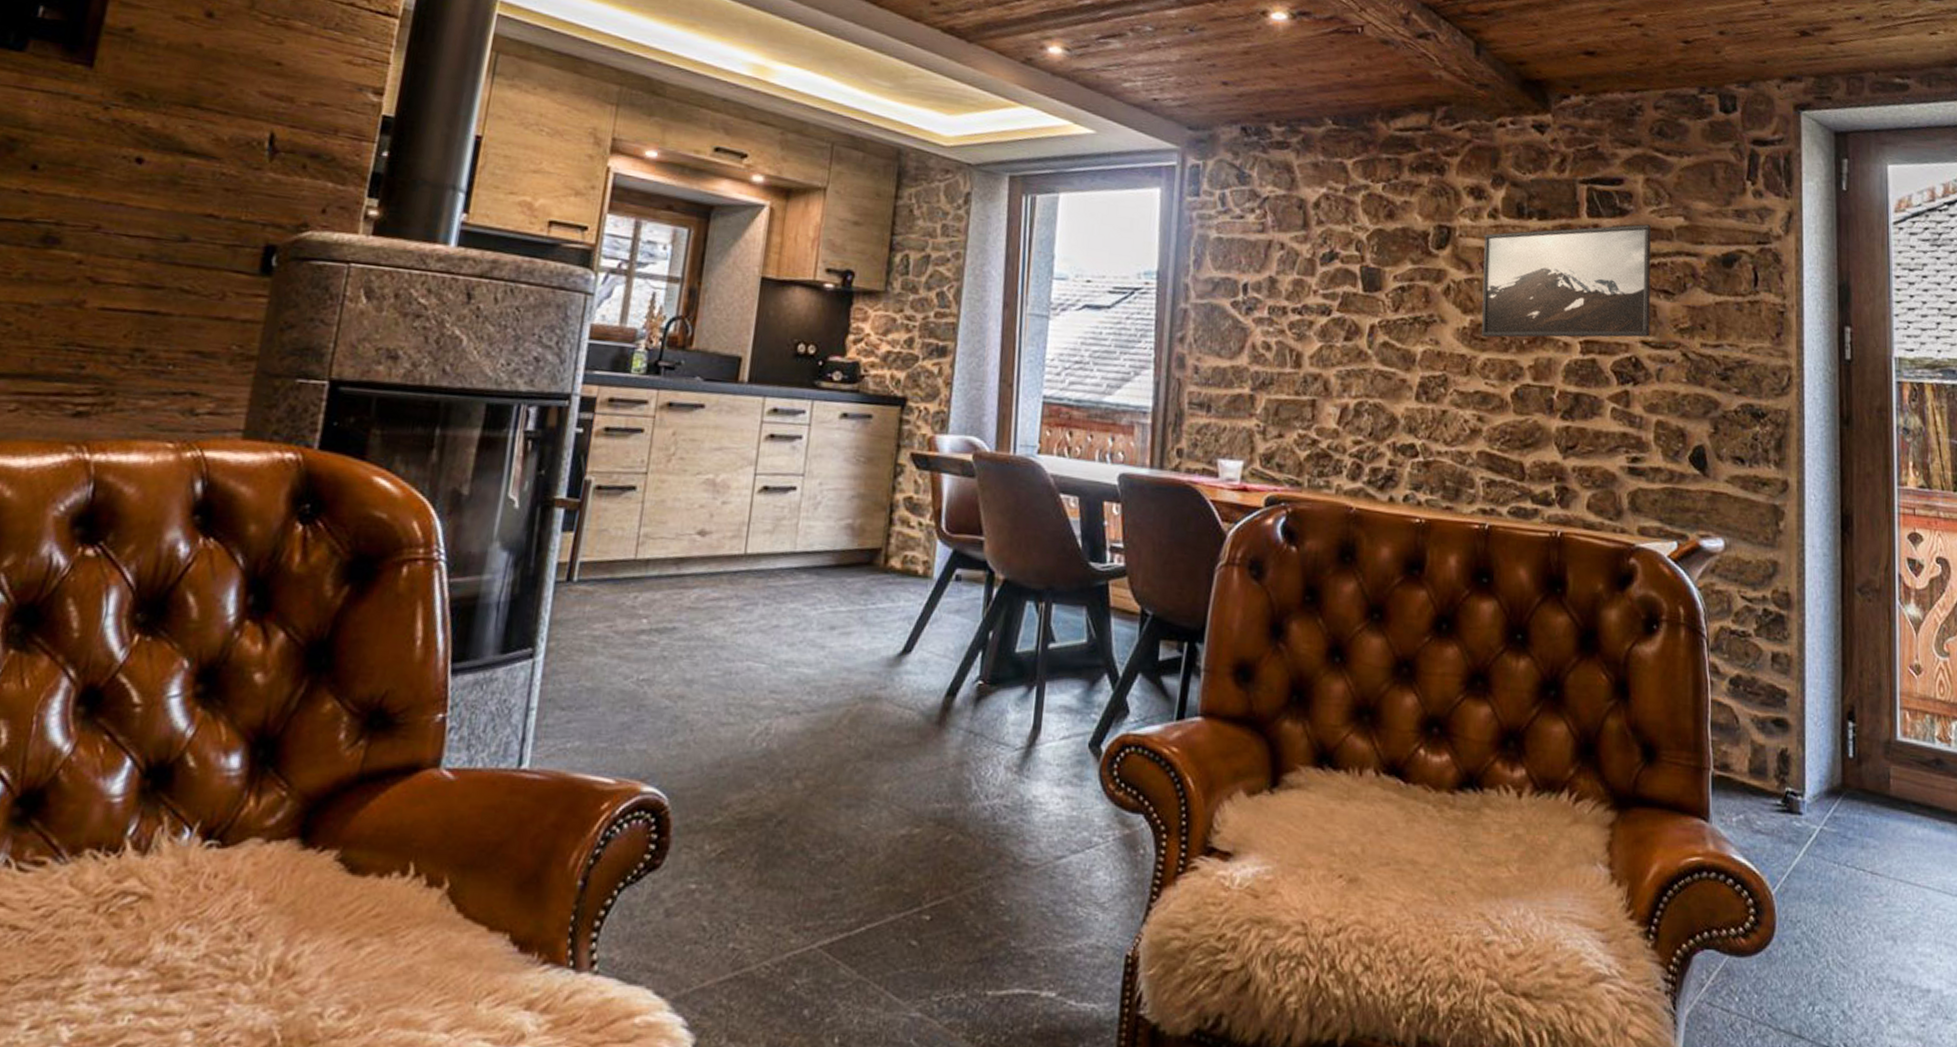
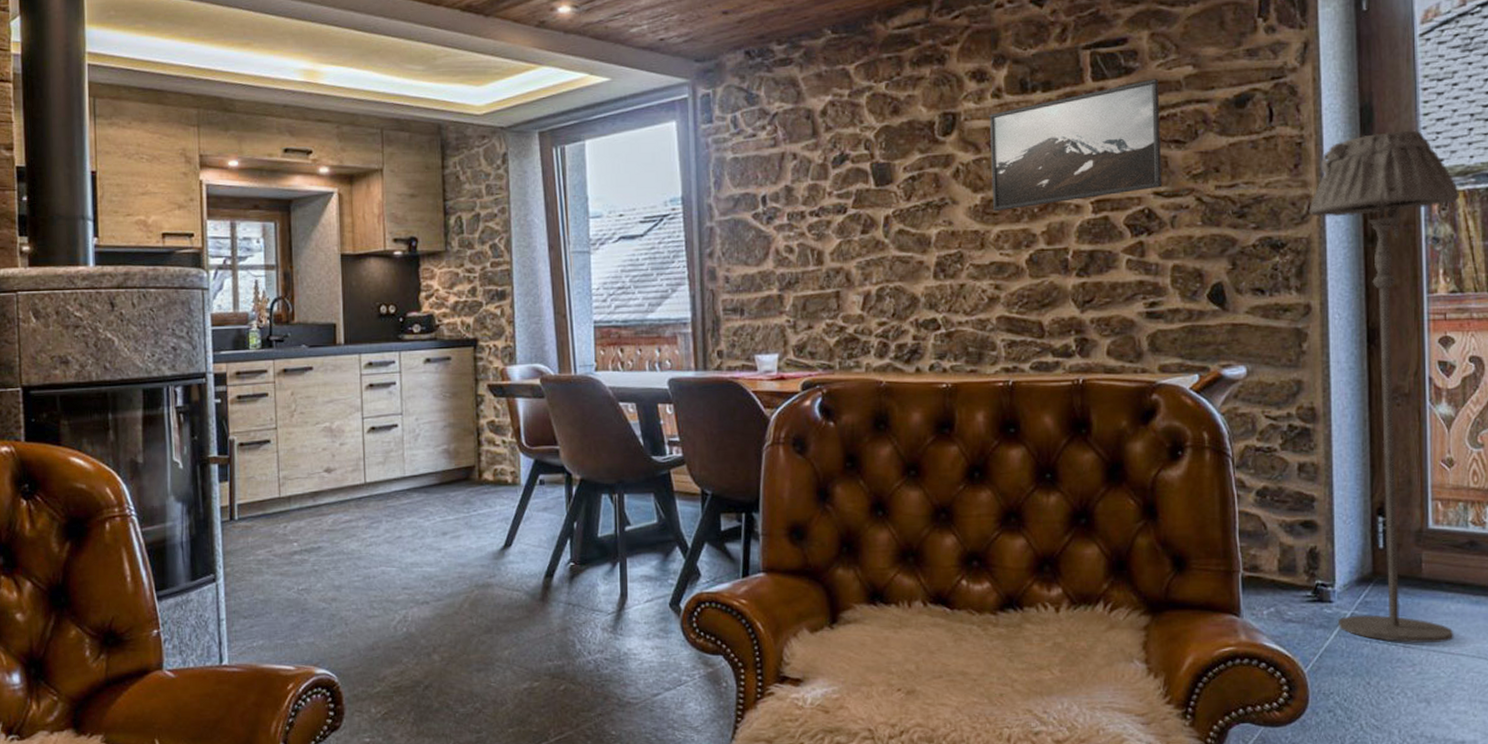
floor lamp: none [1789,313,1928,872] -> present [1309,130,1460,643]

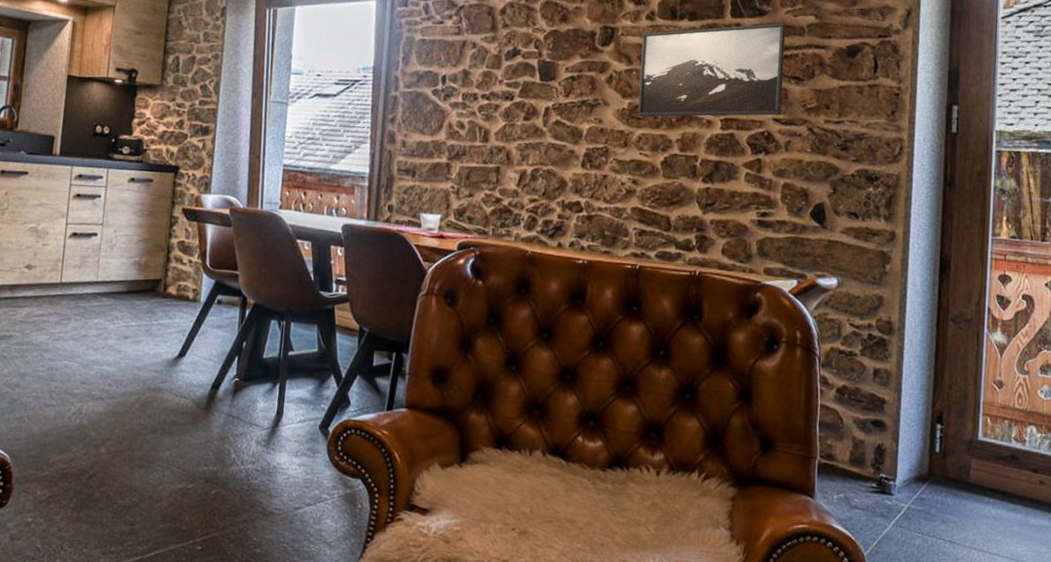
floor lamp: present [1309,130,1460,643] -> none [895,94,1024,542]

